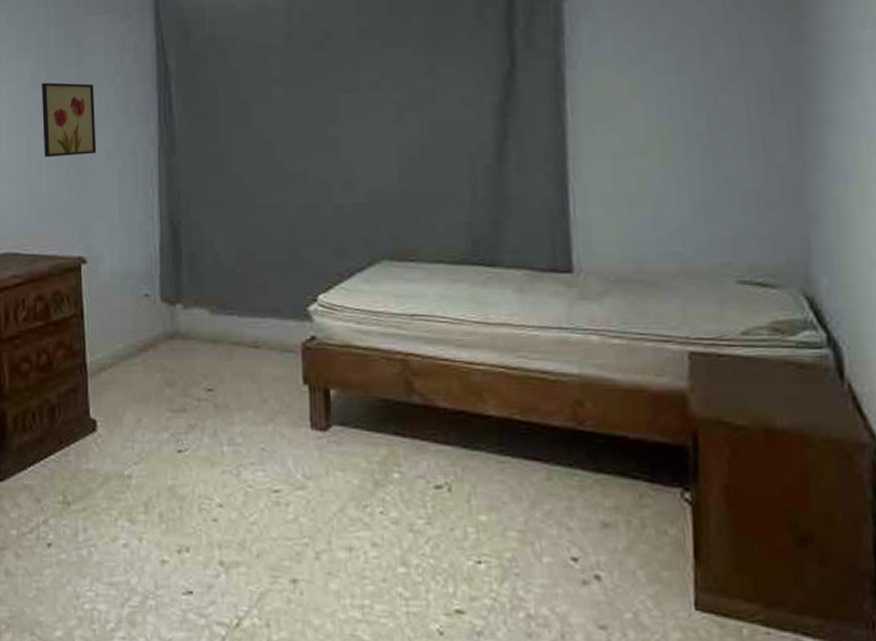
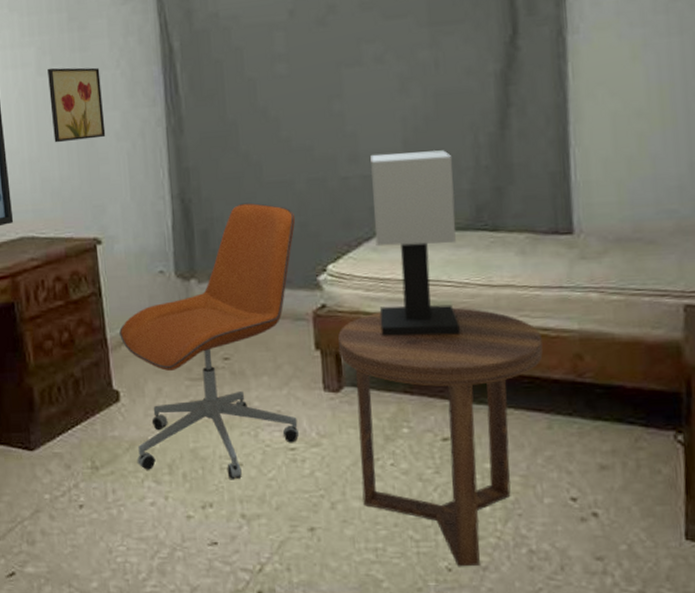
office chair: none [100,227,287,523] -> present [119,202,299,480]
side table: none [328,345,541,631] -> present [338,307,543,567]
table lamp: none [365,181,456,374] -> present [370,150,461,336]

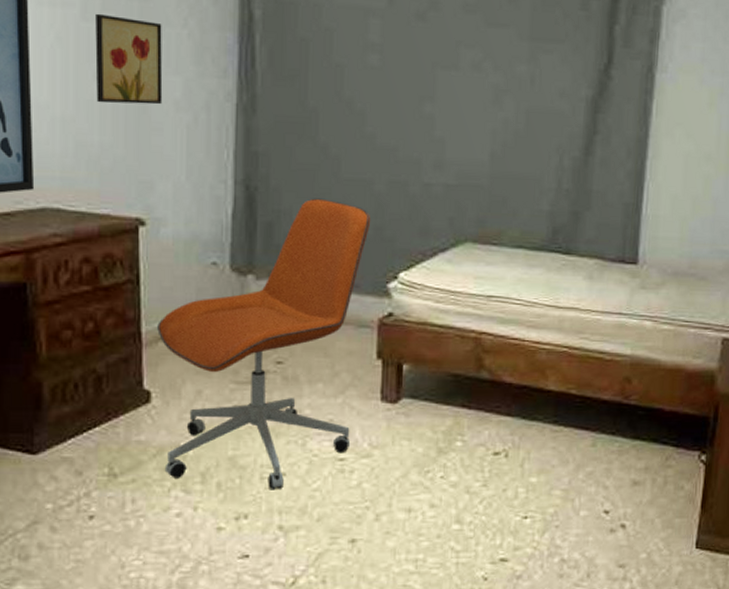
side table: present [338,307,543,567] -> none [402,325,597,576]
table lamp: present [370,150,461,336] -> none [446,163,536,352]

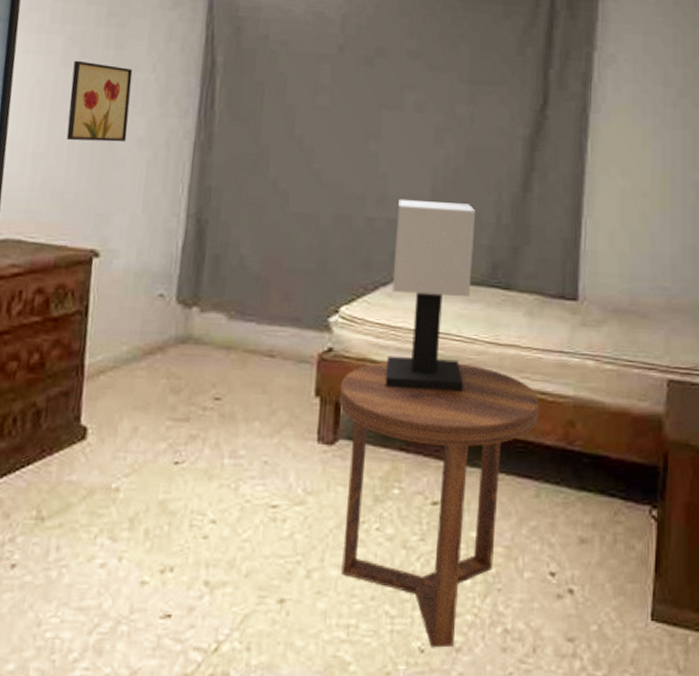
office chair: present [157,198,371,490] -> none [92,231,315,540]
side table: none [402,325,597,576] -> present [339,361,539,648]
table lamp: none [446,163,536,352] -> present [385,199,476,392]

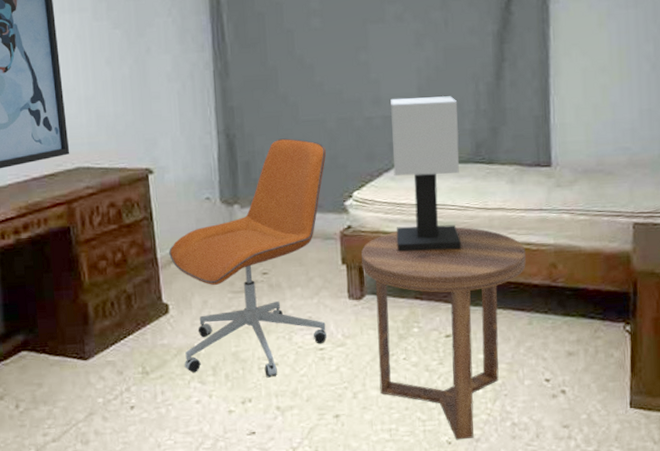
wall art: present [66,60,133,142] -> none [103,13,158,82]
office chair: none [92,231,315,540] -> present [169,138,327,378]

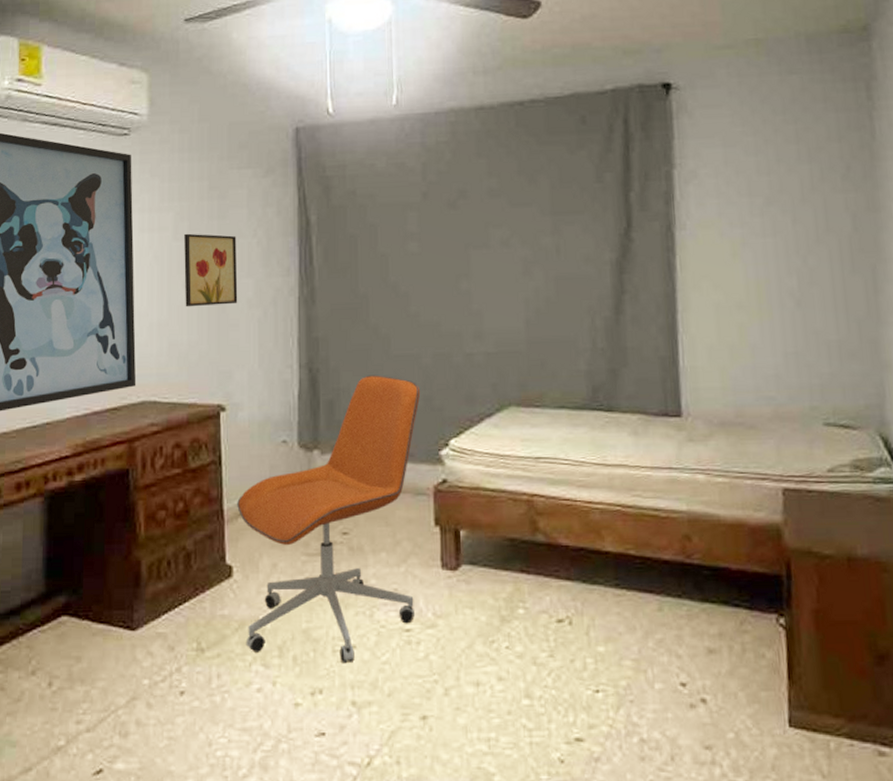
wall art: none [103,13,158,82] -> present [184,233,238,307]
side table: present [361,226,526,440] -> none [458,485,654,758]
table lamp: present [390,96,462,252] -> none [494,331,577,514]

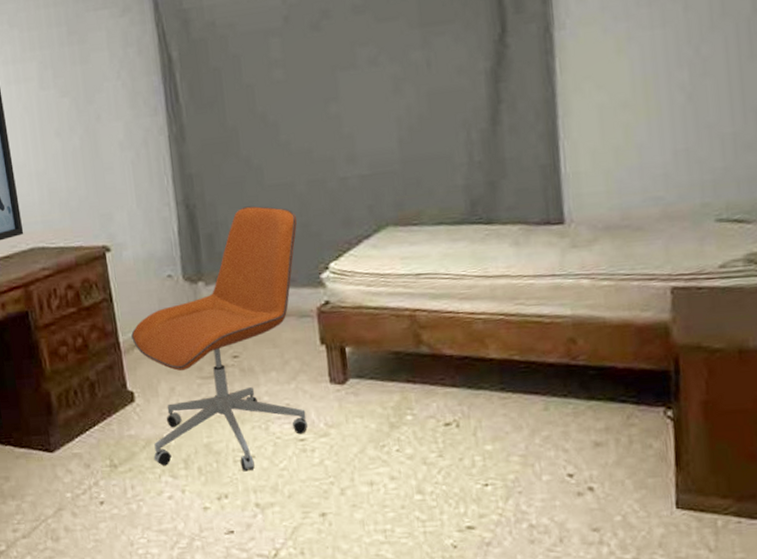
wall art: present [184,233,238,307] -> none [50,79,110,155]

